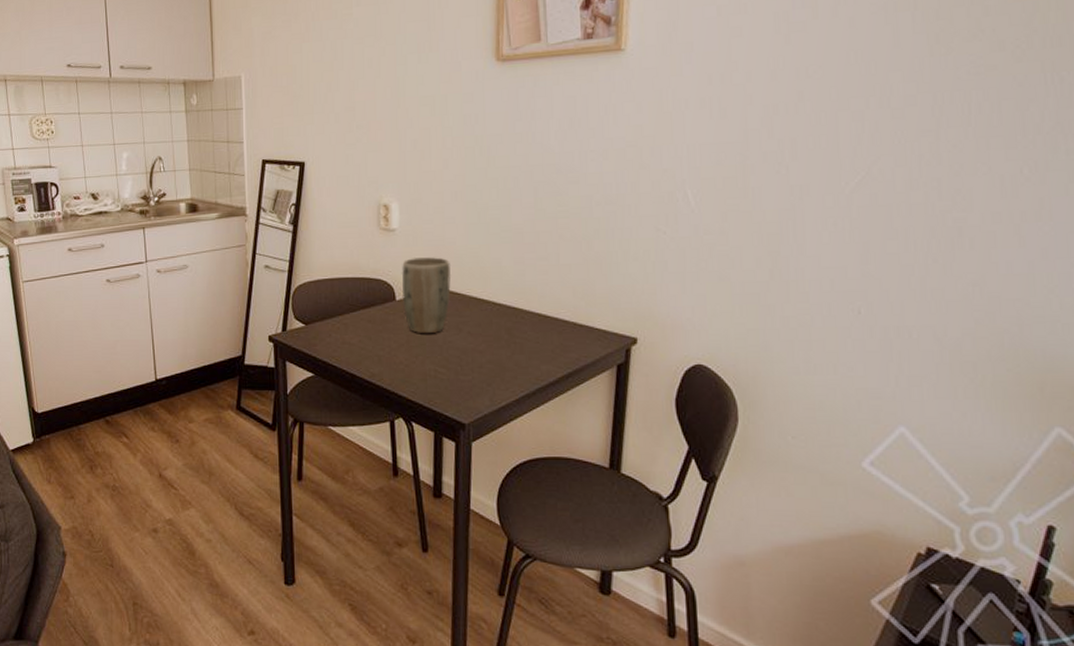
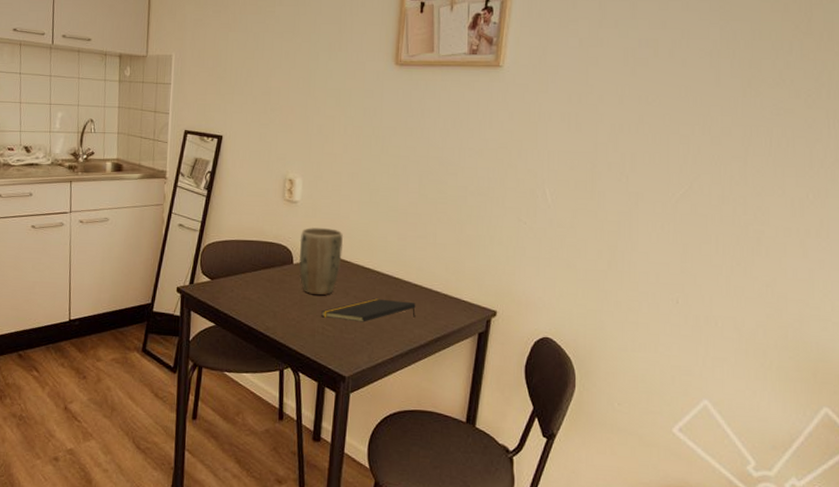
notepad: none [432,333,541,361] -> present [321,298,416,322]

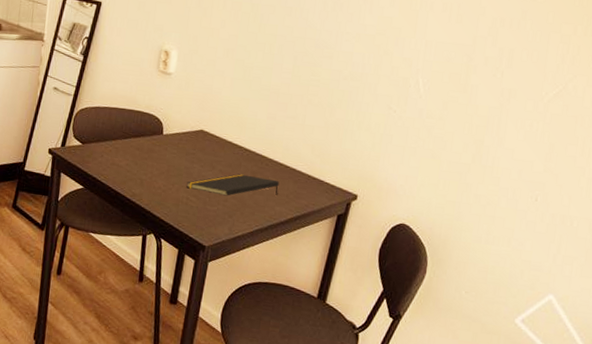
plant pot: present [298,228,343,296] -> none [168,100,214,167]

